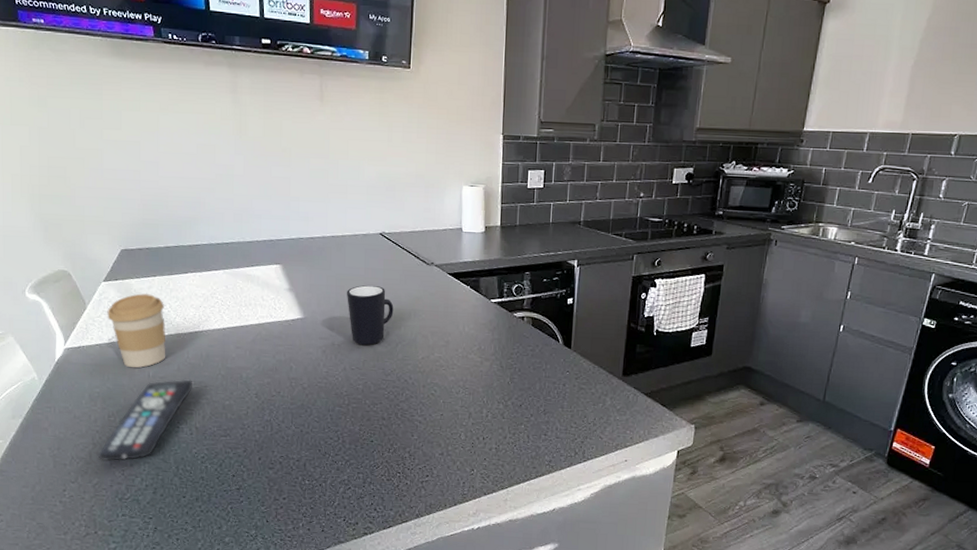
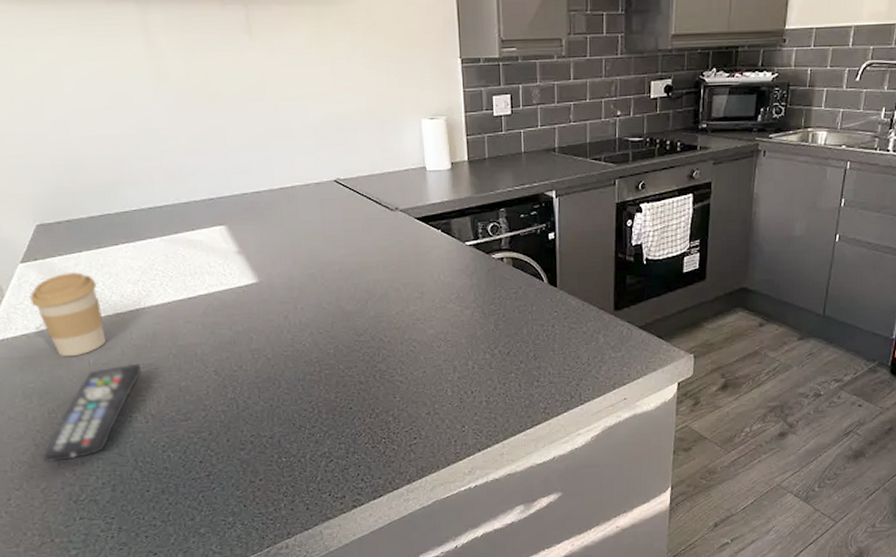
mug: present [347,285,394,346] -> none [304,239,359,306]

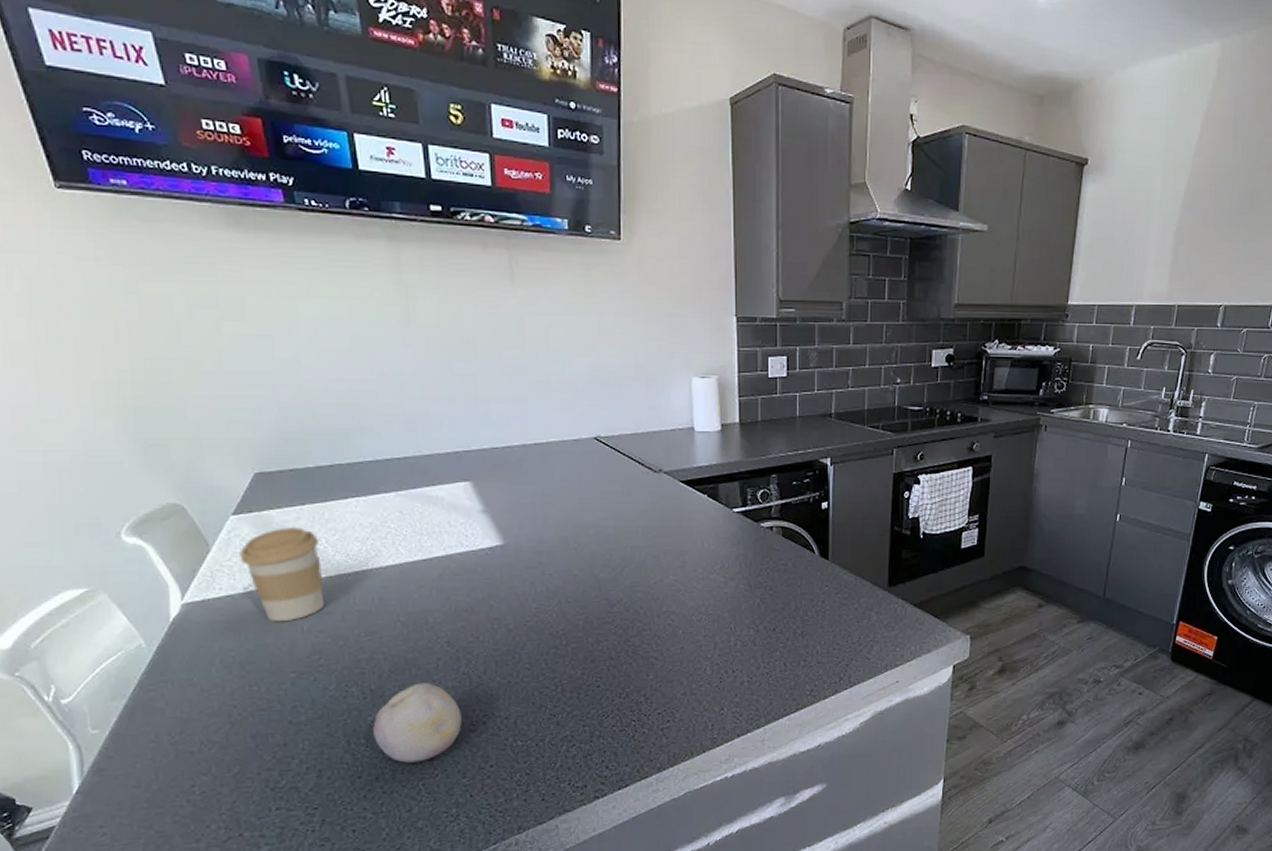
remote control: present [42,363,142,462] -> none [237,631,363,742]
fruit: none [156,407,233,478] -> present [373,683,462,763]

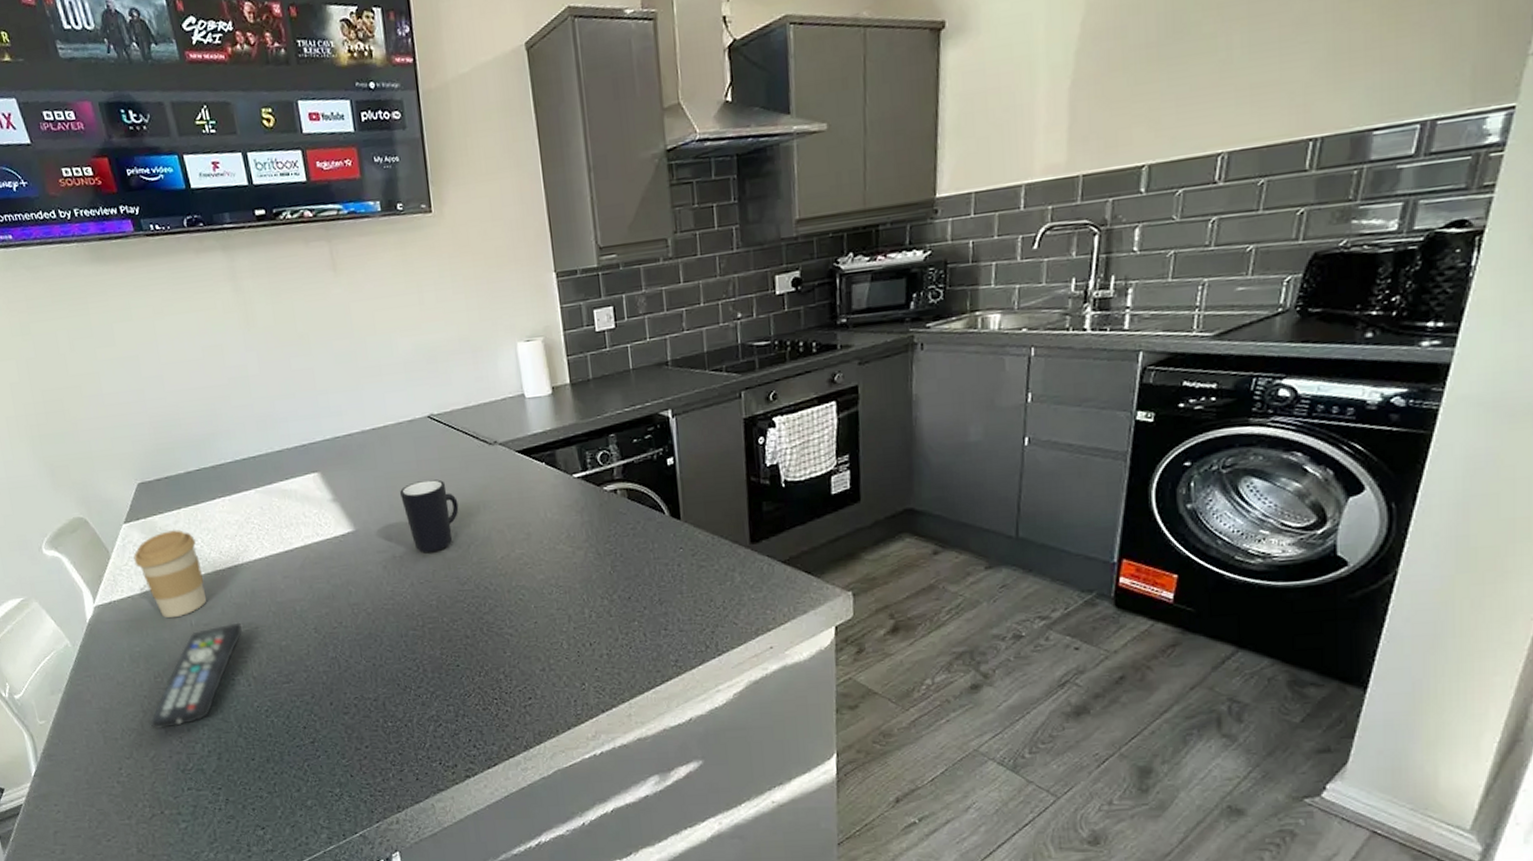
remote control: none [237,631,363,742] -> present [150,622,243,729]
fruit: present [373,683,462,763] -> none [259,668,336,745]
mug: none [557,501,617,573] -> present [400,479,459,554]

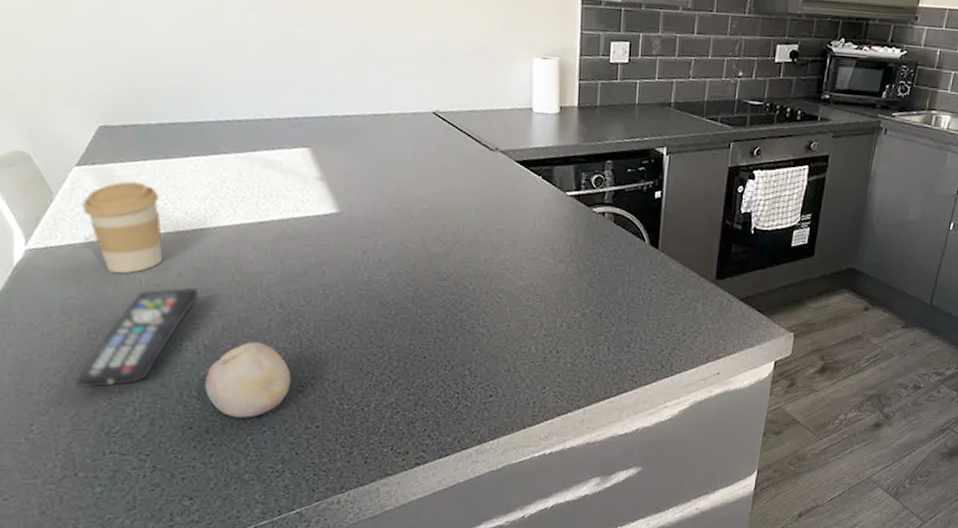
fruit: none [259,668,336,745] -> present [205,342,291,418]
mug: present [400,479,459,554] -> none [393,174,450,246]

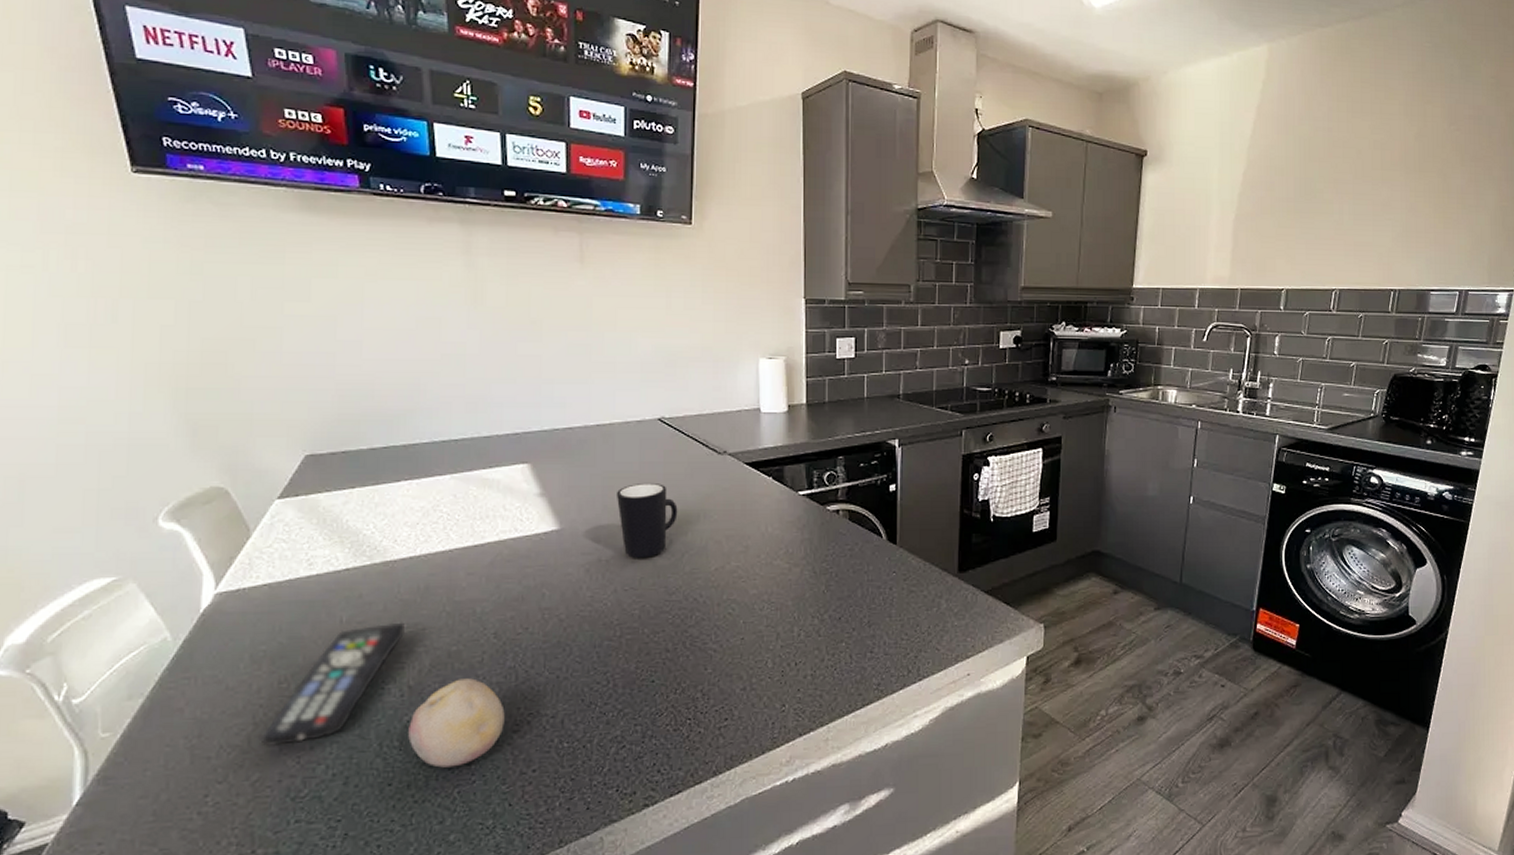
coffee cup: present [82,180,163,274] -> none [281,510,367,613]
mug: none [393,174,450,246] -> present [617,483,678,559]

